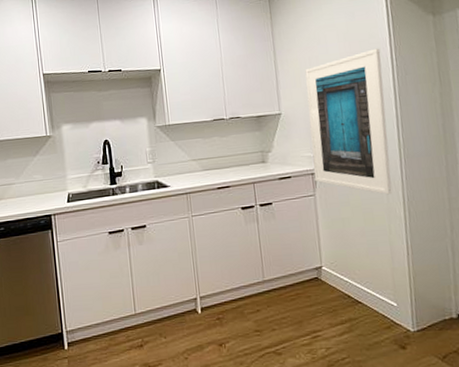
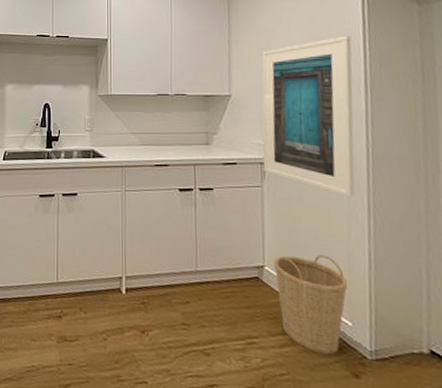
basket: none [329,248,391,335] -> present [274,255,347,355]

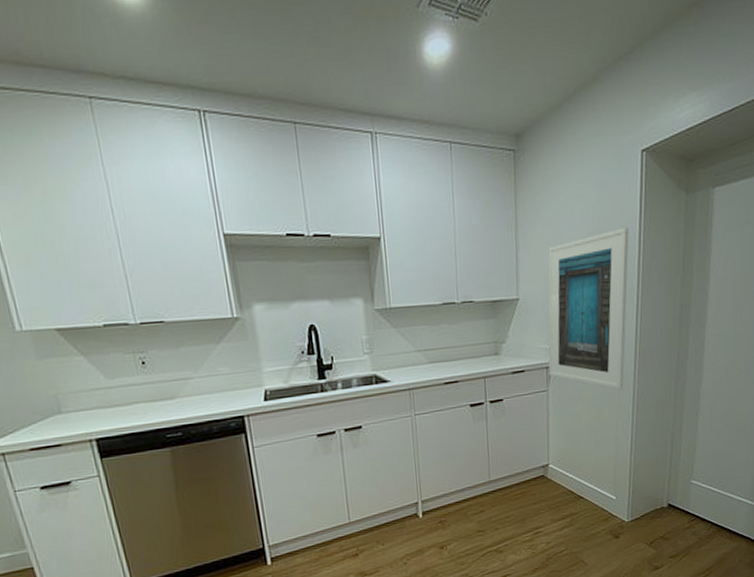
basket: present [274,255,347,355] -> none [557,444,614,527]

